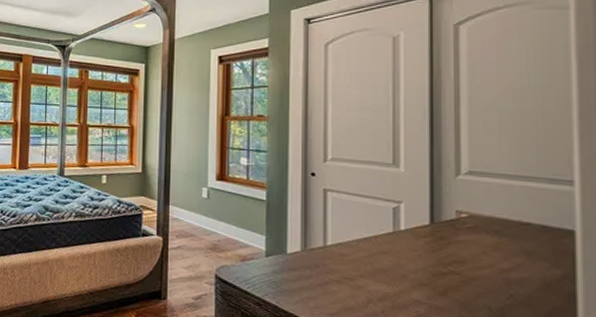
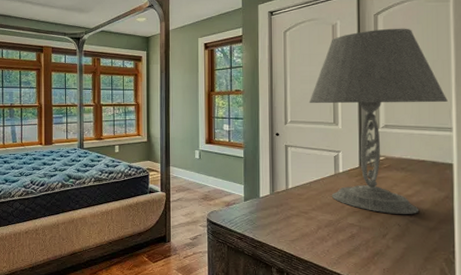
table lamp: none [357,43,566,296] -> present [309,28,448,214]

